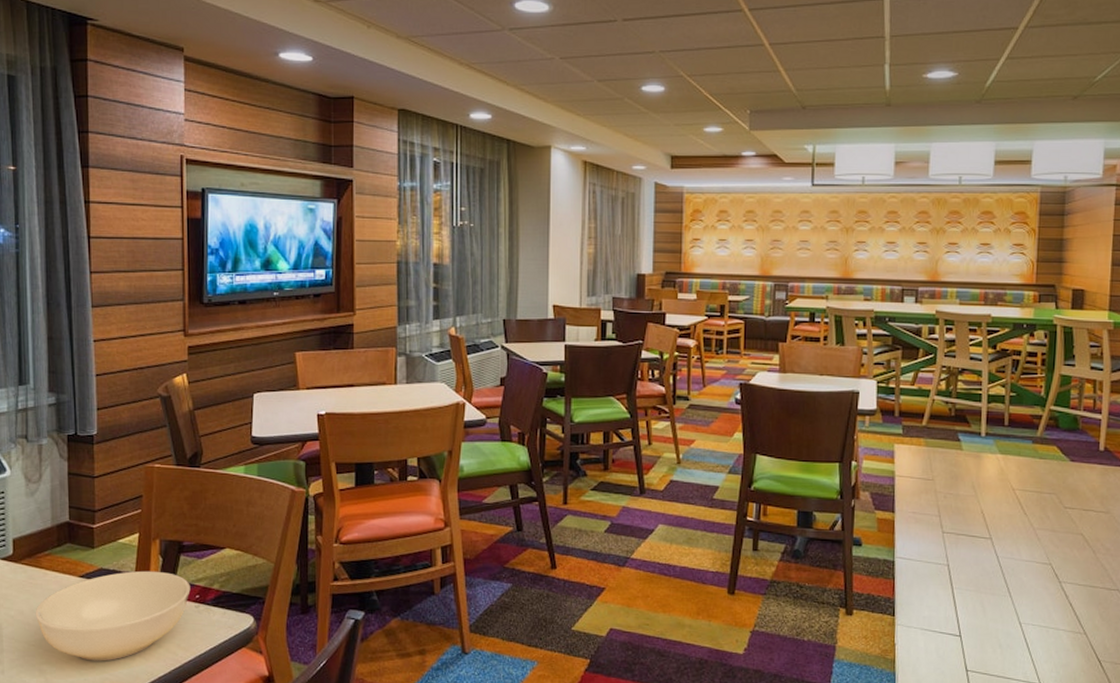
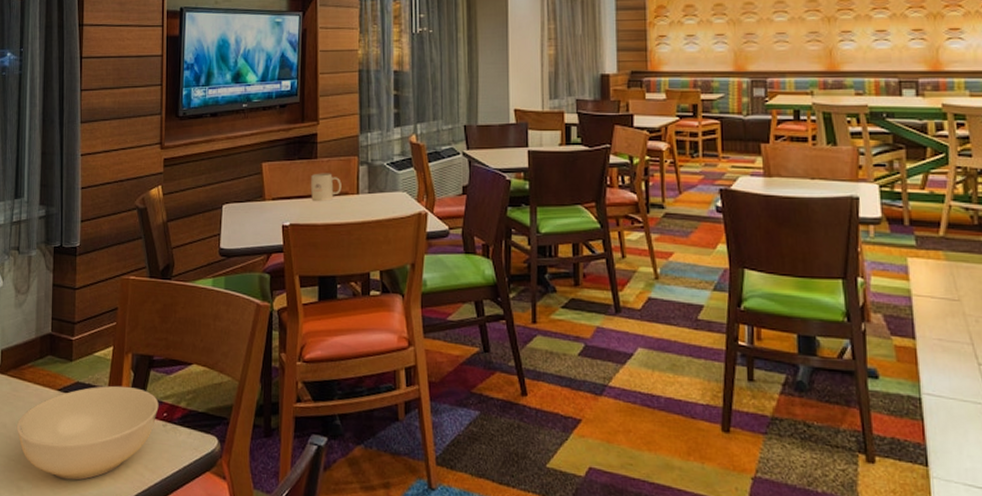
mug: none [346,363,379,392] -> present [310,173,342,202]

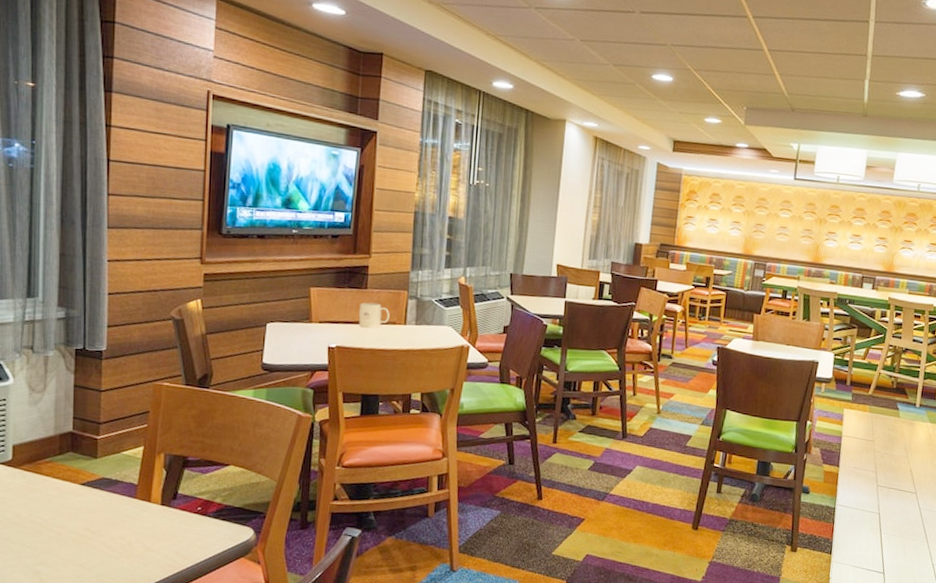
bowl: present [16,385,159,480] -> none [32,482,193,565]

